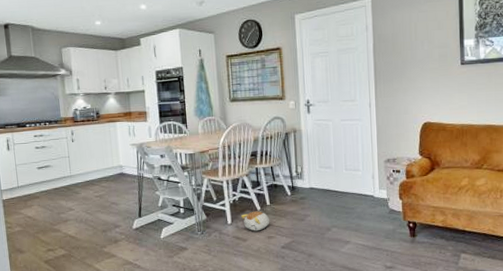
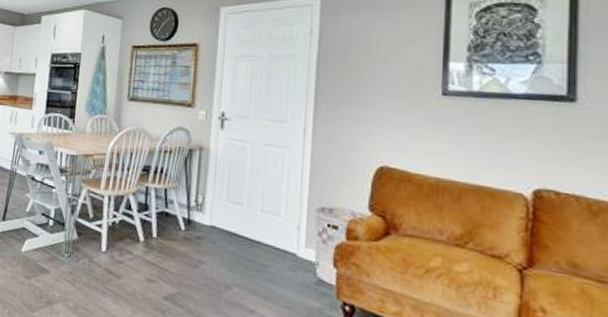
plush toy: present [241,211,270,231] -> none [119,241,154,269]

